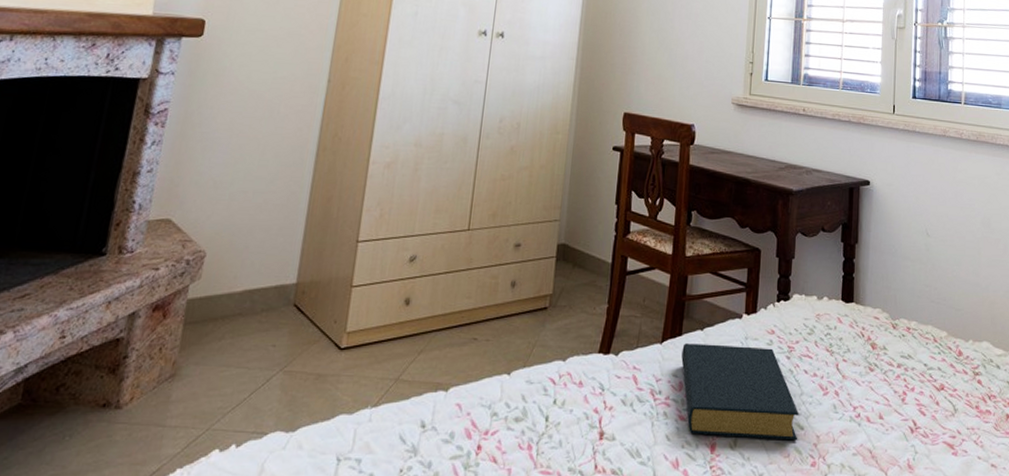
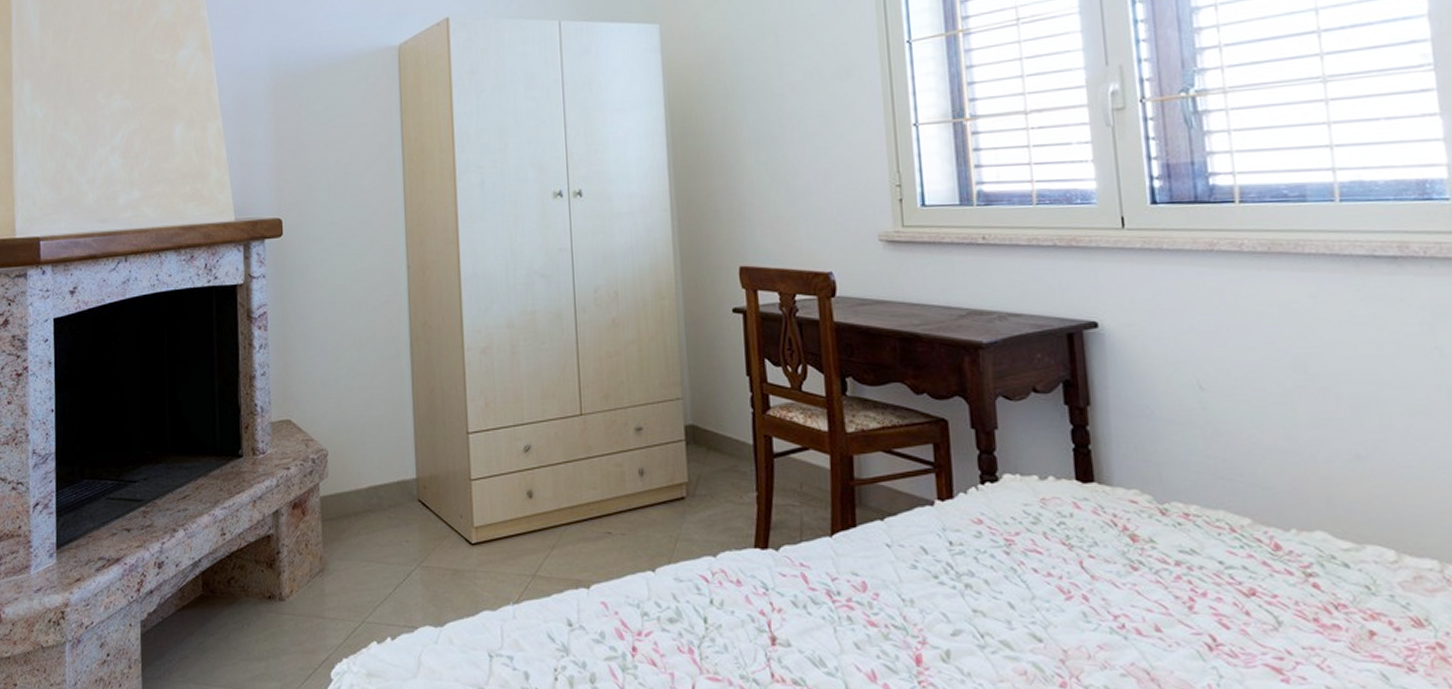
hardback book: present [681,343,800,441] -> none [859,536,1036,655]

